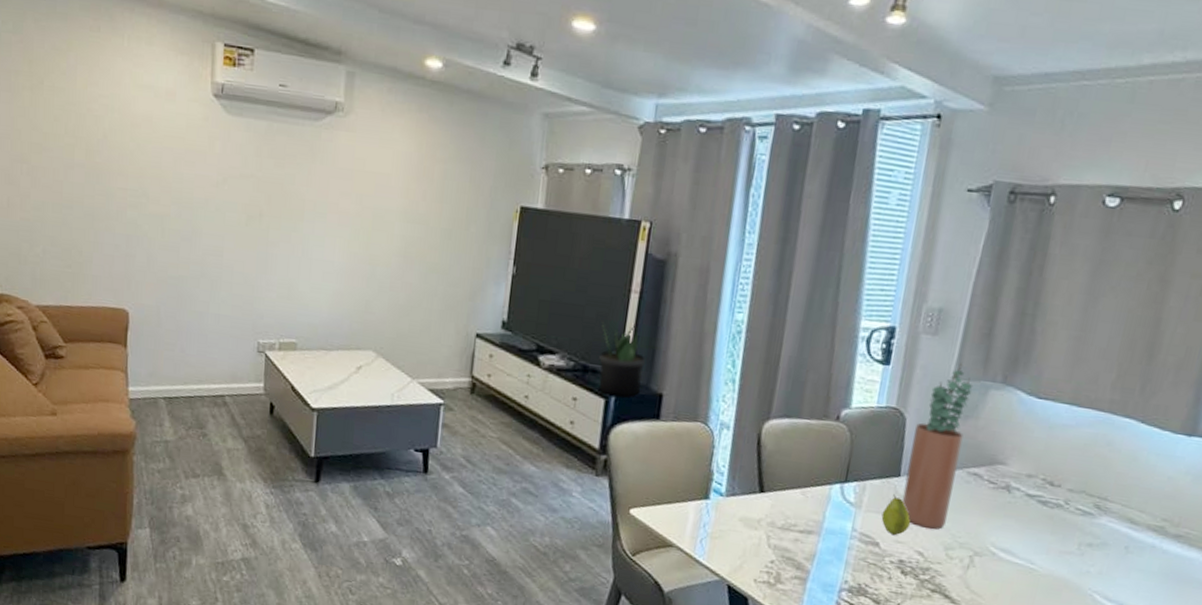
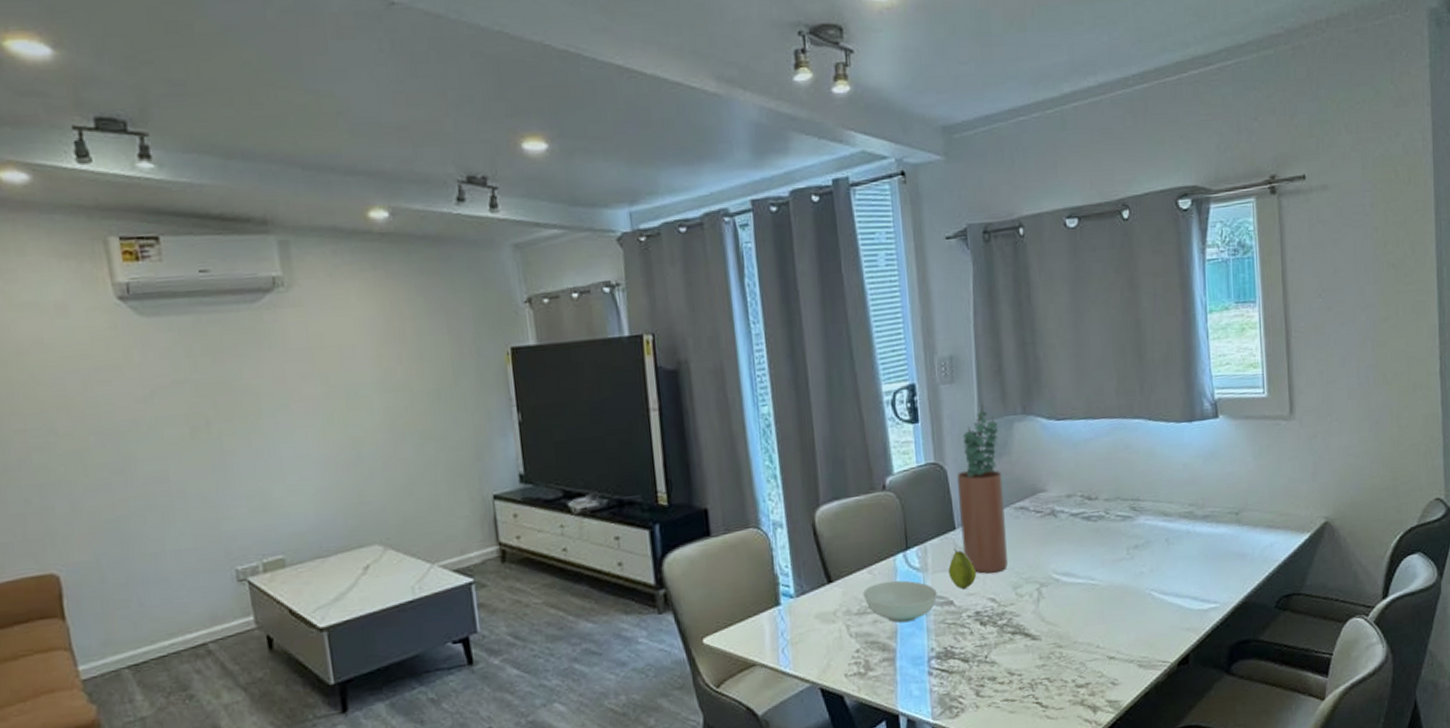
planter: present [598,322,647,399] -> none [627,444,683,526]
bowl: none [790,505,865,551] -> present [863,580,937,623]

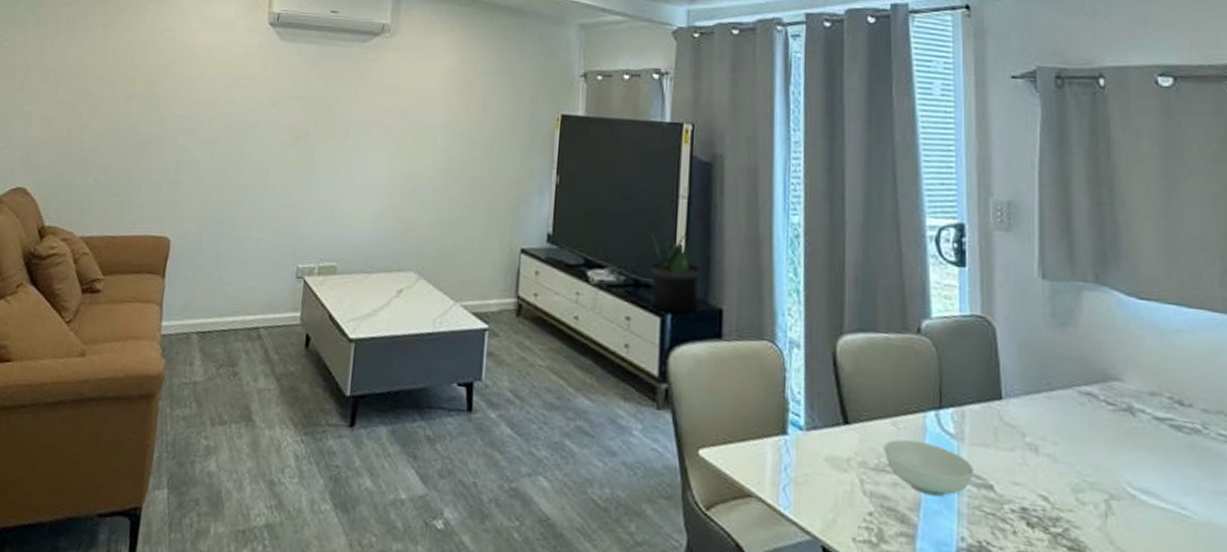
planter: none [627,444,683,526] -> present [651,231,702,316]
fruit: present [948,548,977,590] -> none [990,422,1026,476]
vase: present [957,404,1008,574] -> none [1009,261,1067,467]

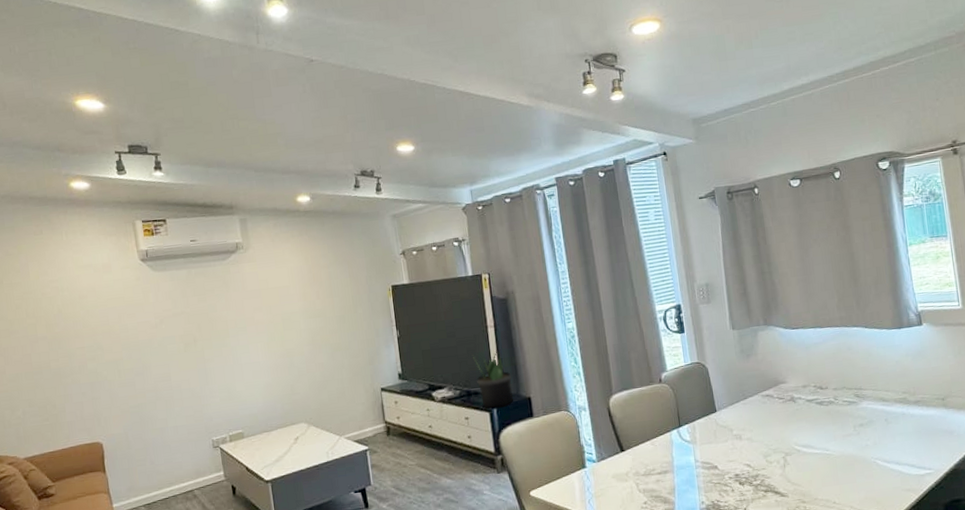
bowl: present [883,439,974,497] -> none [647,450,705,482]

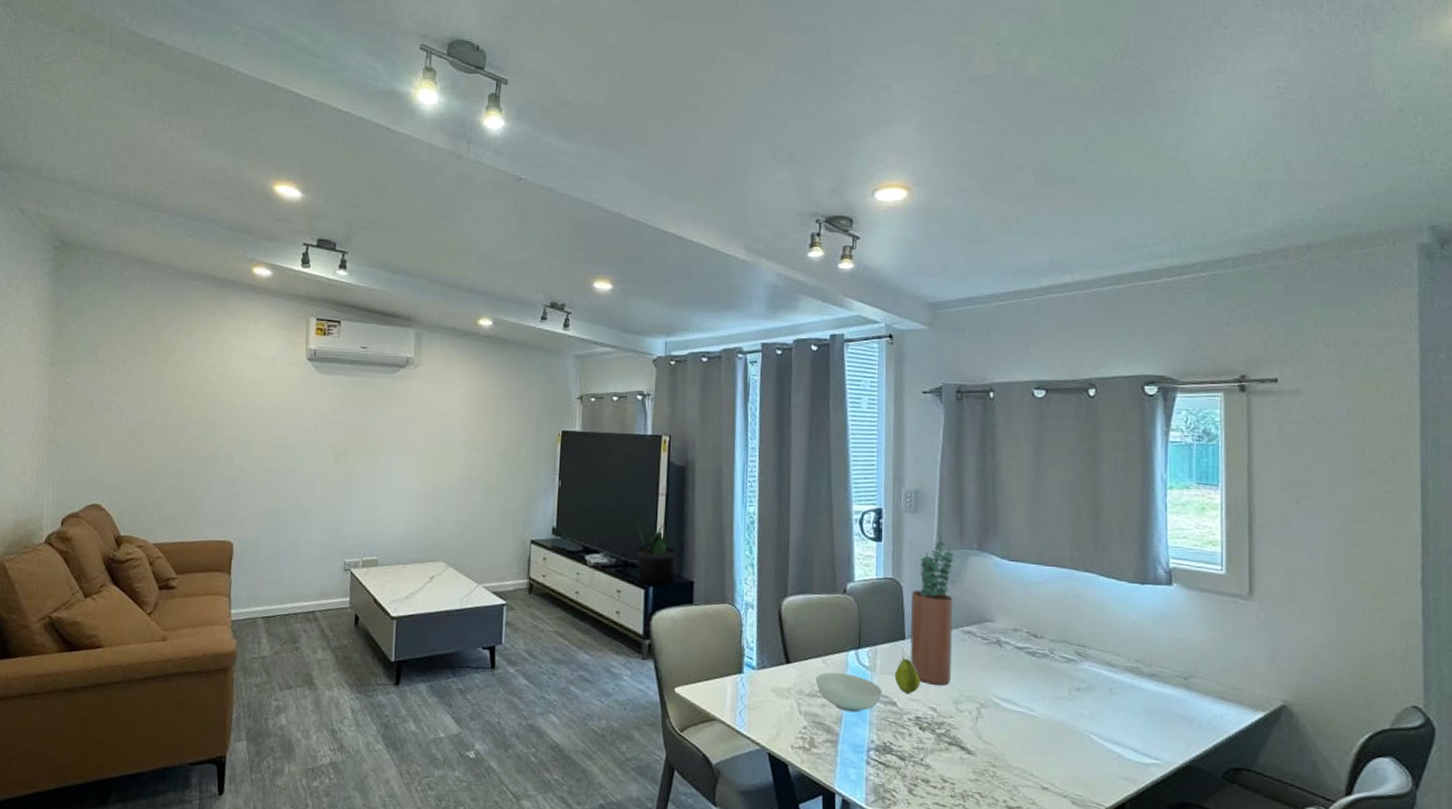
bowl: none [647,450,705,482] -> present [815,672,882,713]
fruit: none [712,426,735,457] -> present [894,656,921,694]
vase: none [716,318,759,445] -> present [910,535,954,686]

